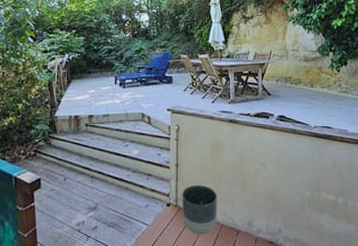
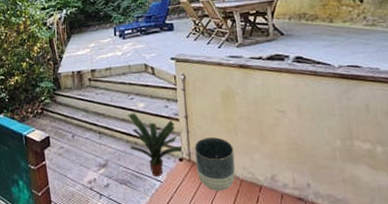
potted plant: none [121,159,170,221] -> present [128,113,182,177]

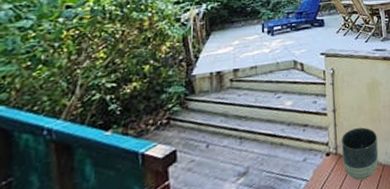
potted plant: present [128,113,182,177] -> none [274,112,329,177]

